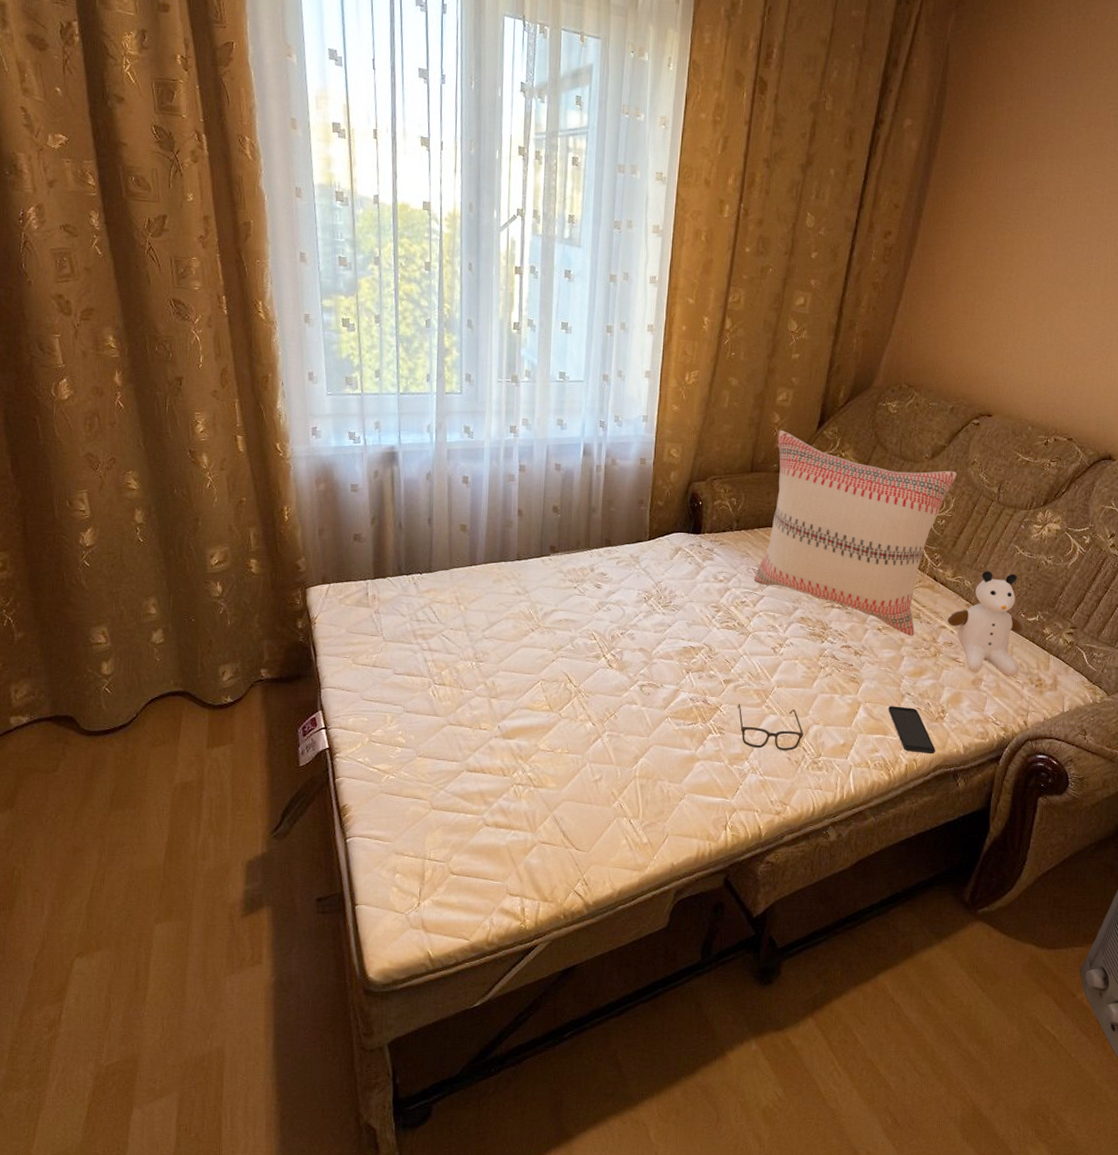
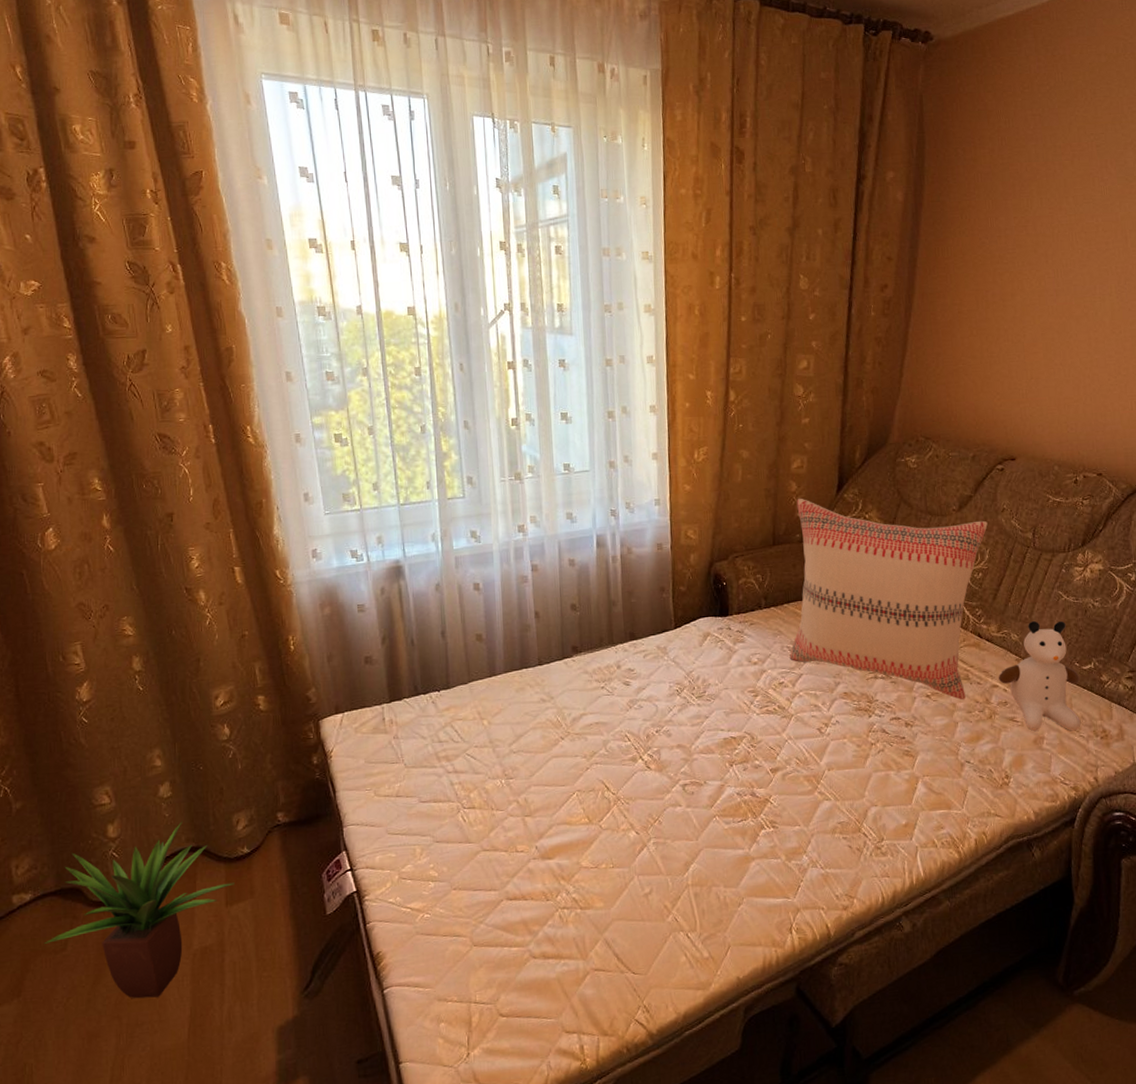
potted plant: none [37,666,217,822] -> present [44,821,235,998]
eyeglasses: present [737,703,803,751] -> none [787,791,862,840]
mobile phone: present [888,706,935,754] -> none [948,776,1005,825]

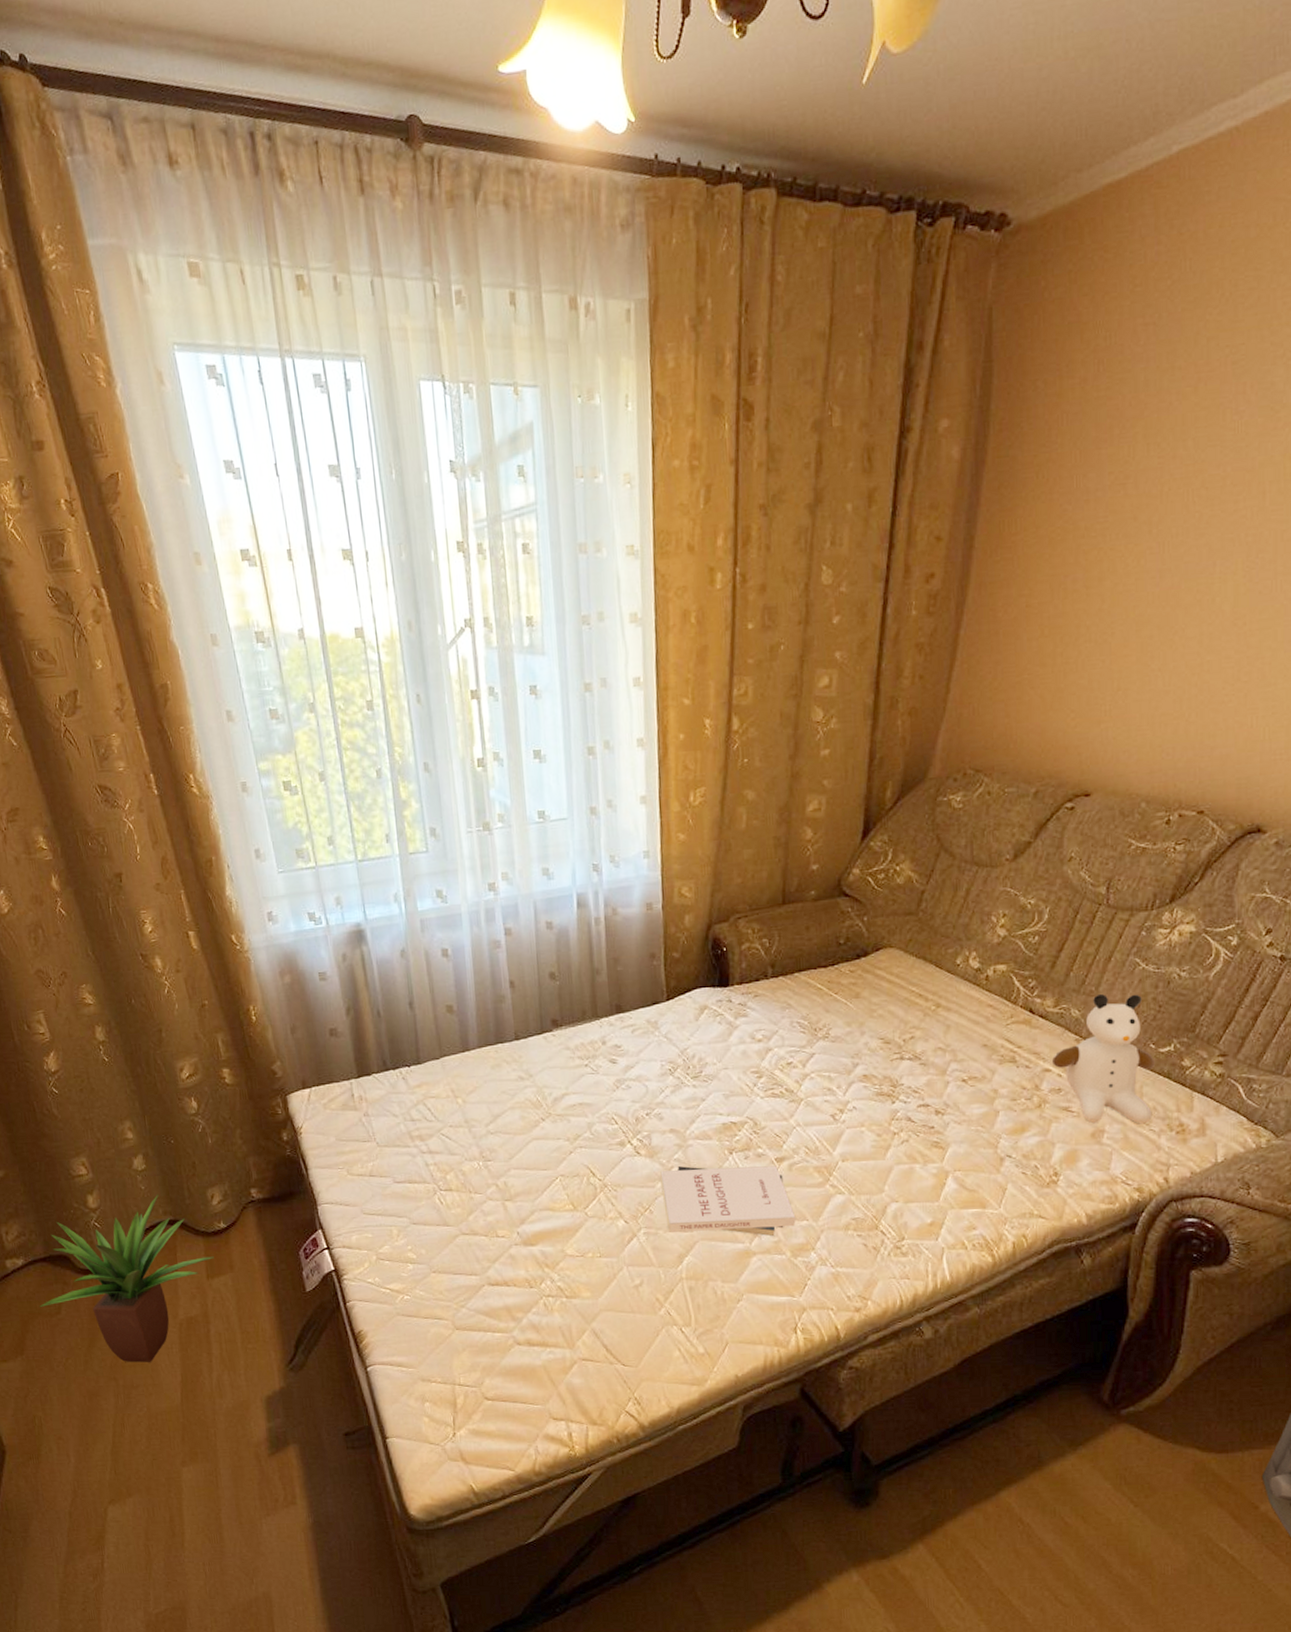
books: none [667,776,789,841] -> present [659,1166,796,1236]
pillow: present [790,498,988,700] -> none [800,847,1049,1086]

